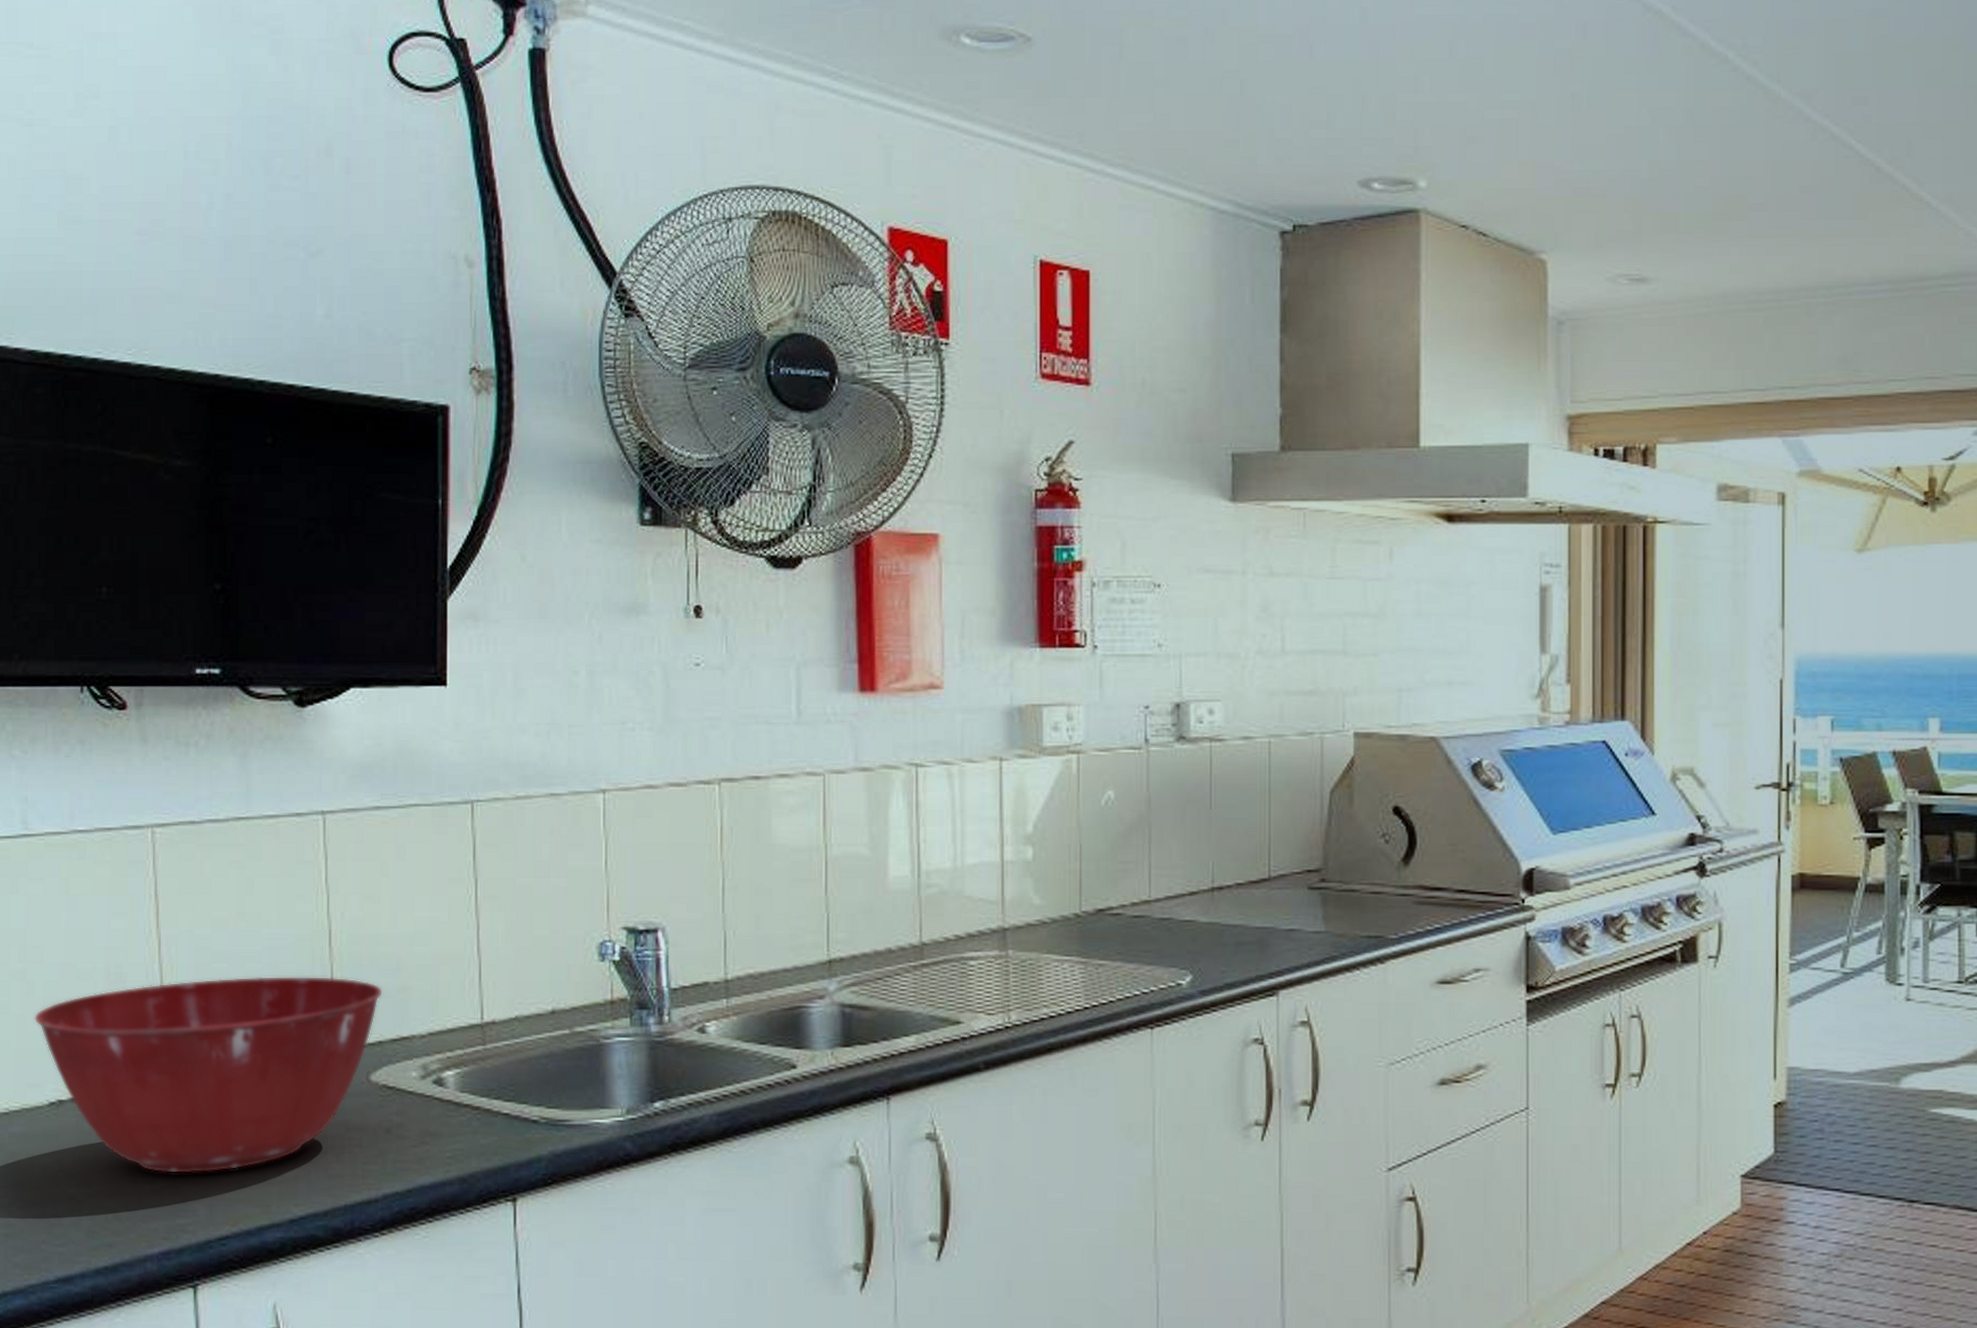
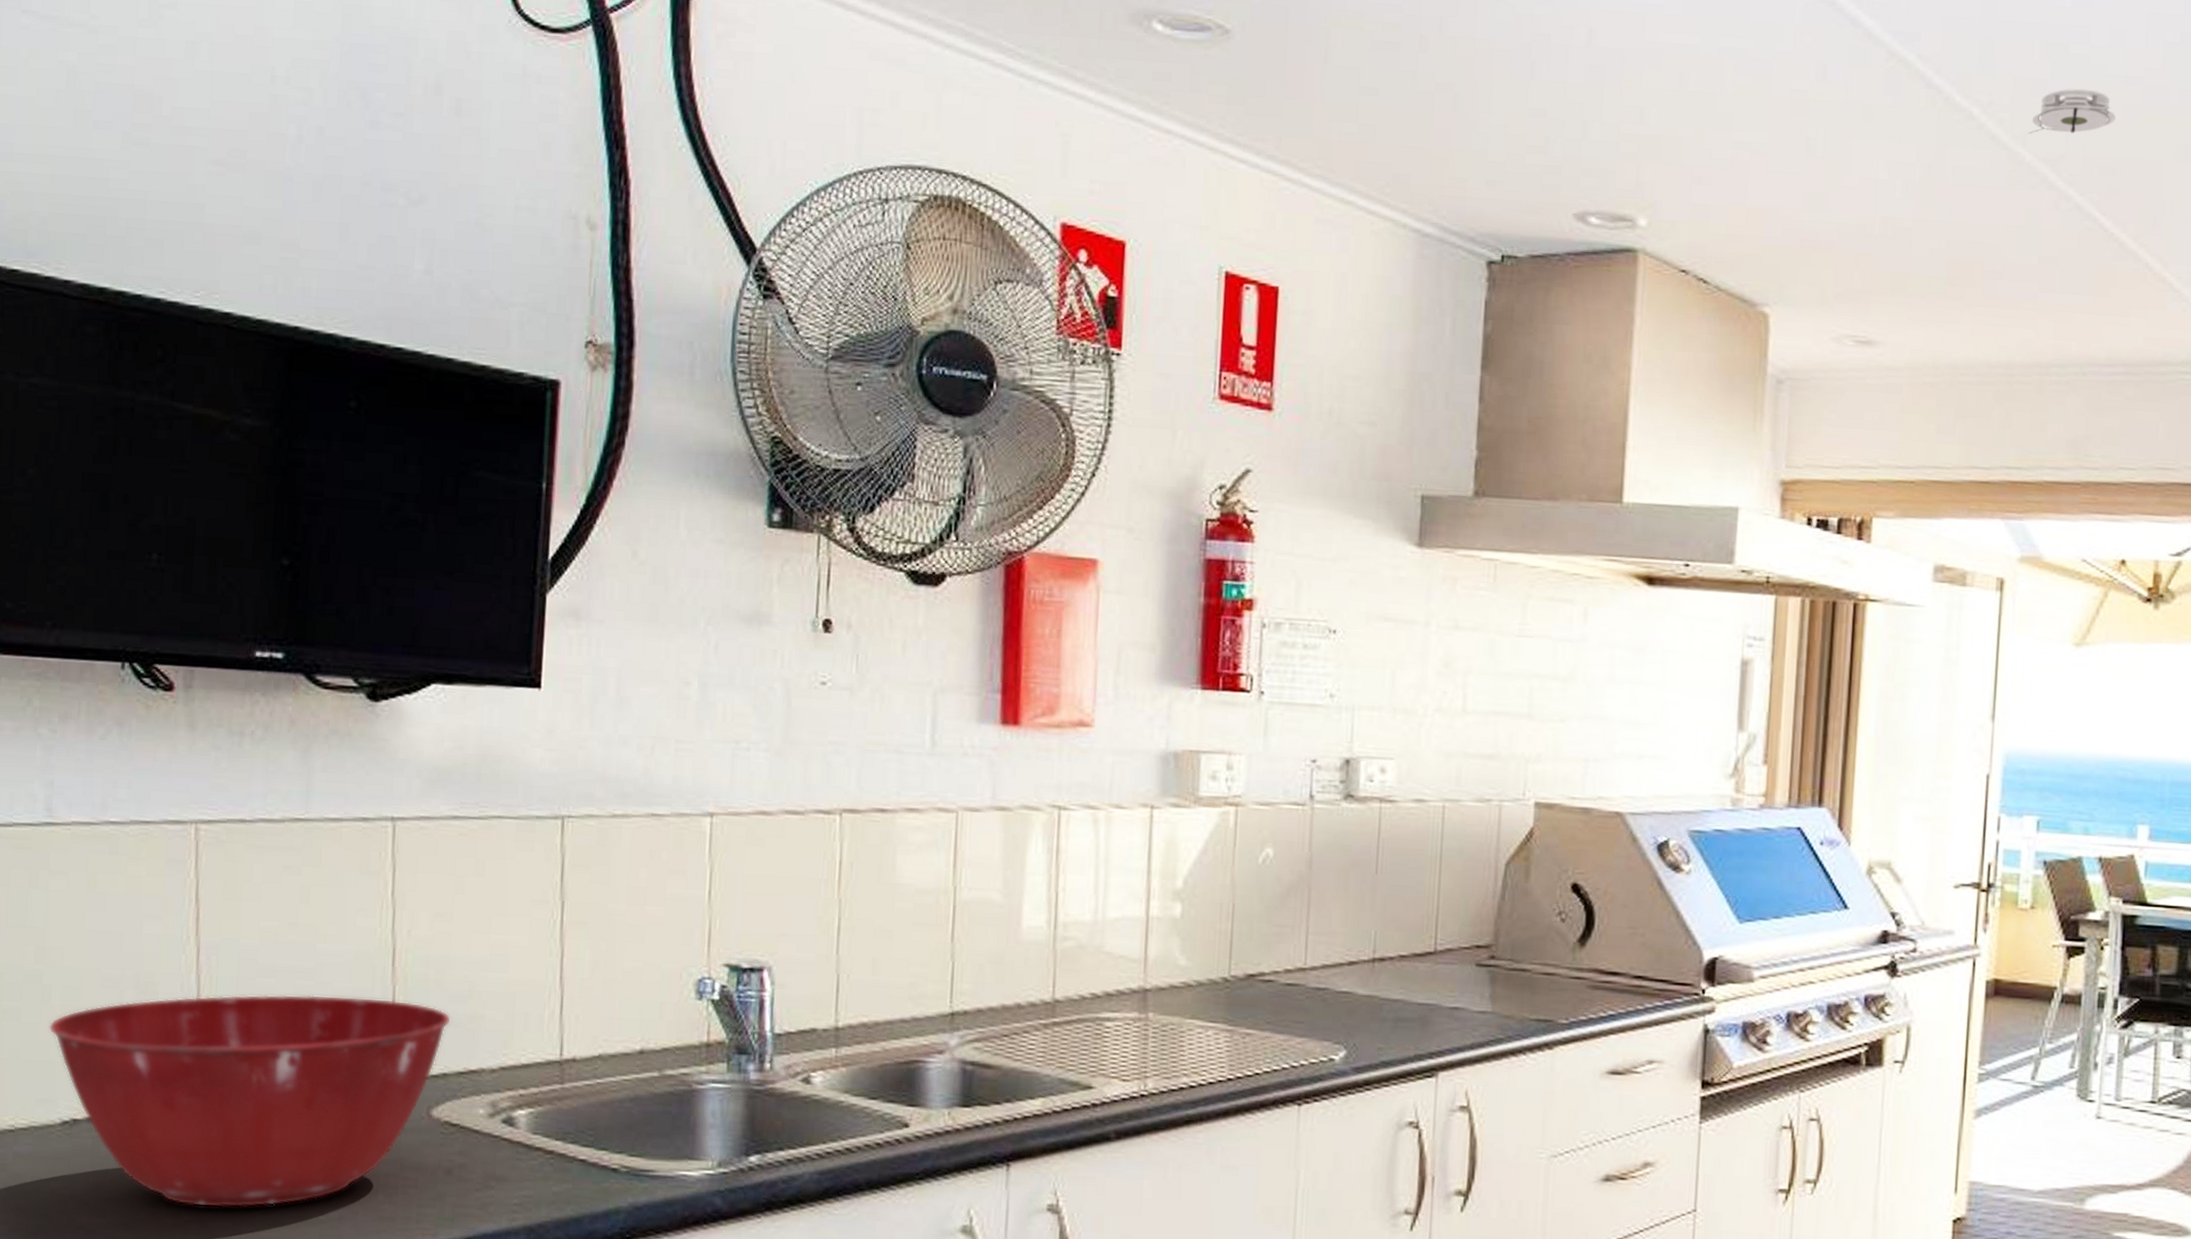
smoke detector: none [1782,25,1865,71] -> present [2028,88,2116,134]

